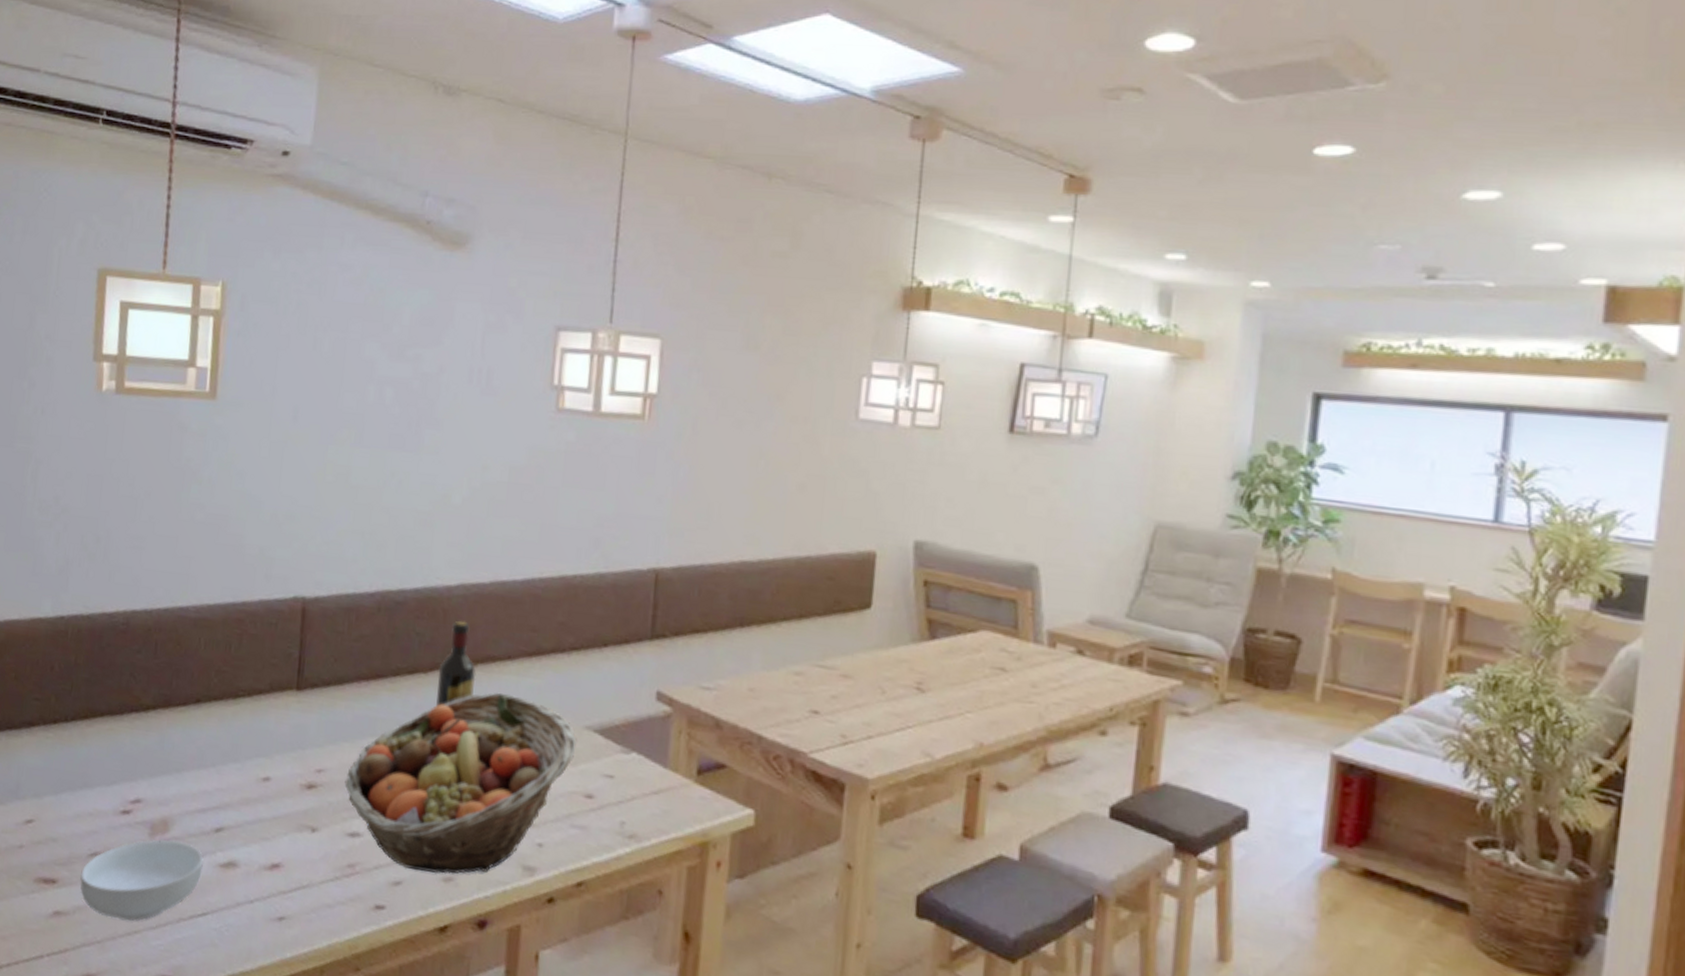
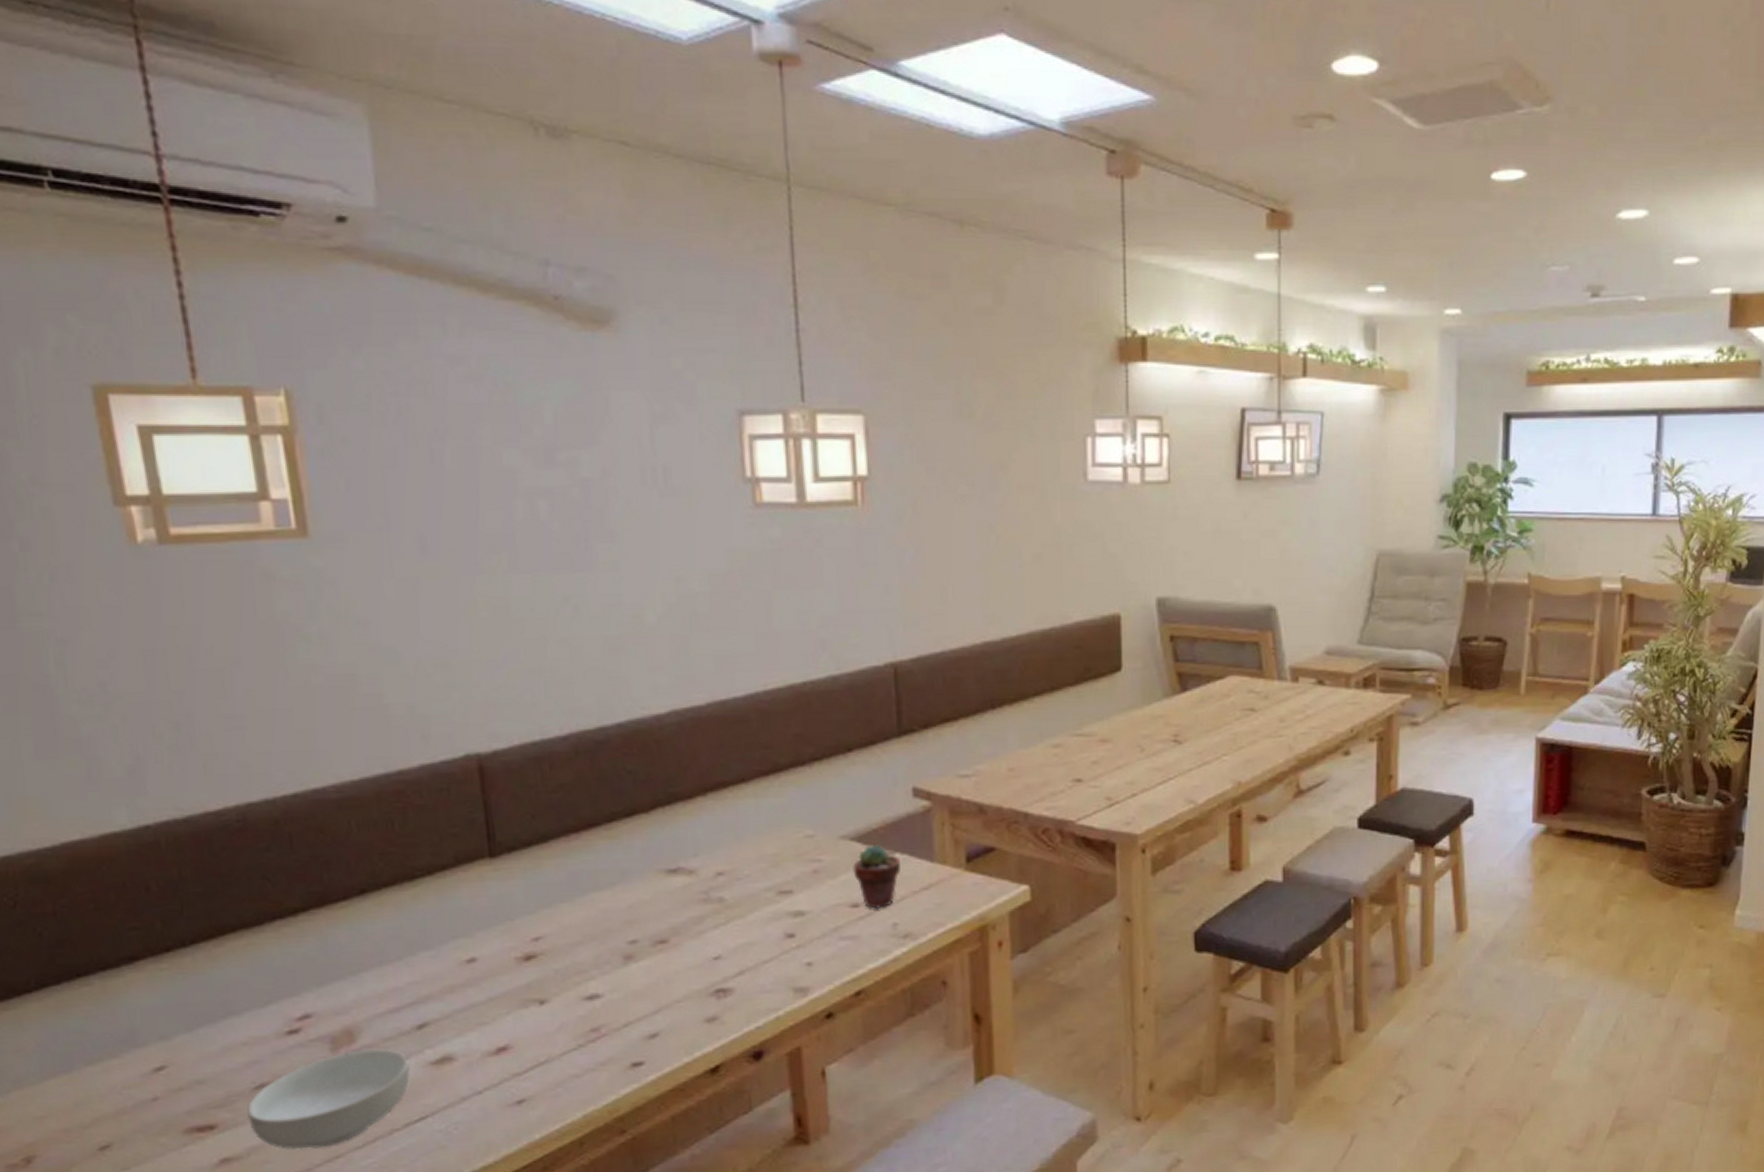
fruit basket: present [344,692,577,874] -> none [570,818,834,1019]
wine bottle: present [436,620,477,707] -> none [661,750,708,846]
potted succulent: none [592,740,636,805] -> present [853,845,900,909]

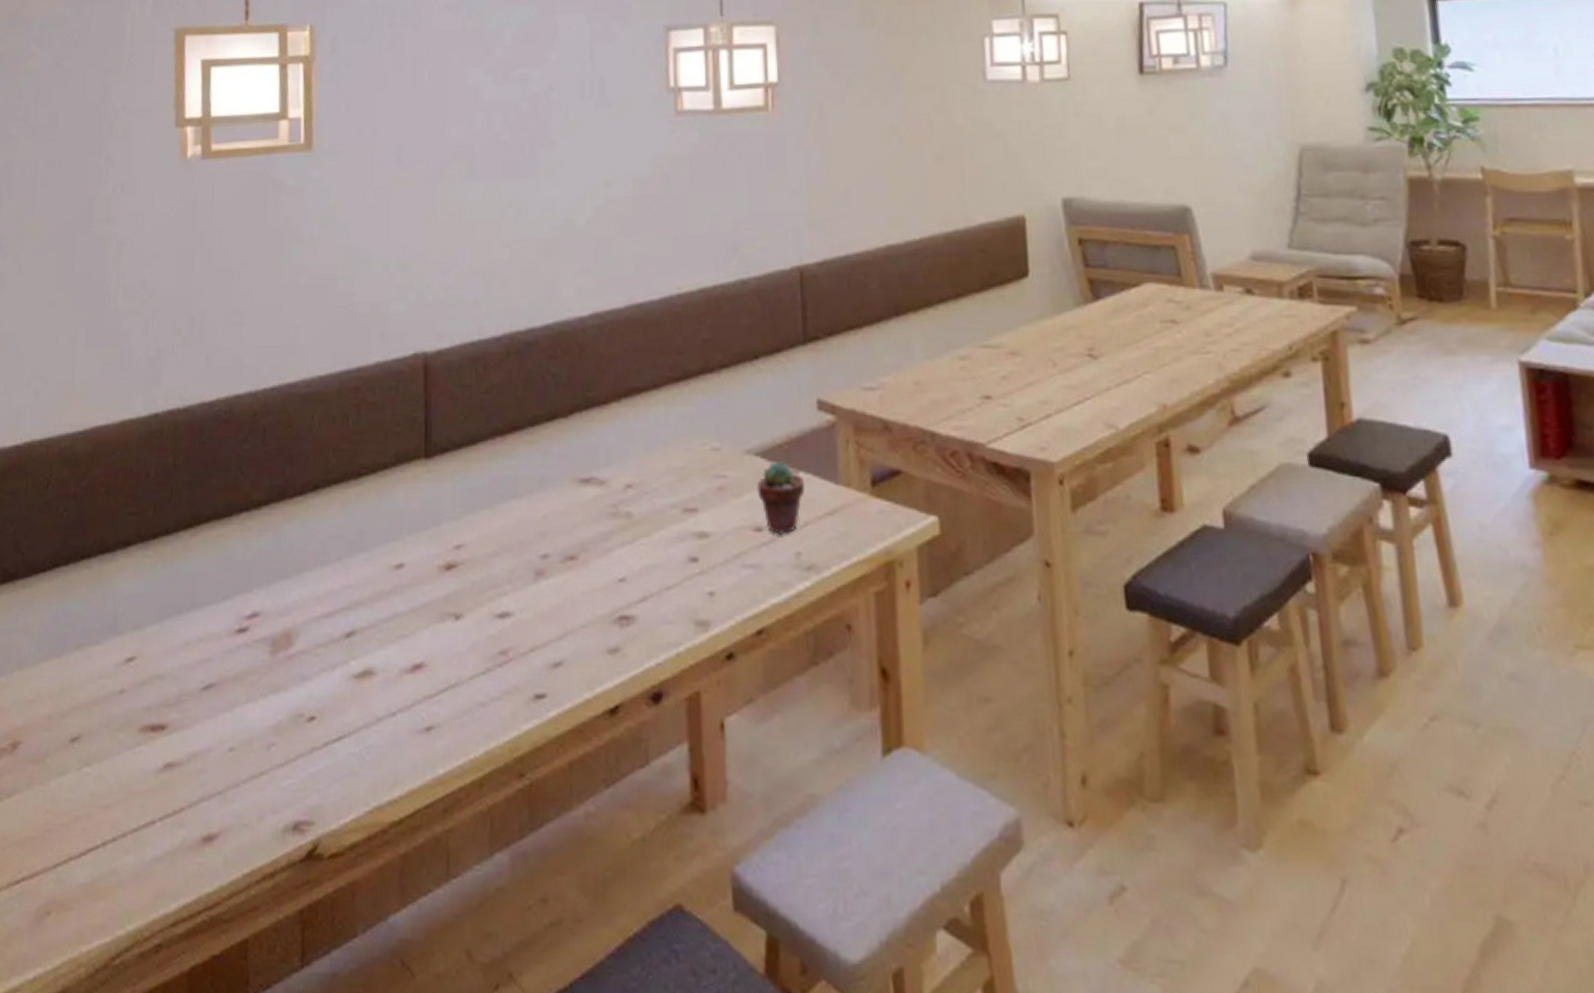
cereal bowl: present [247,1048,410,1150] -> none [193,654,335,762]

